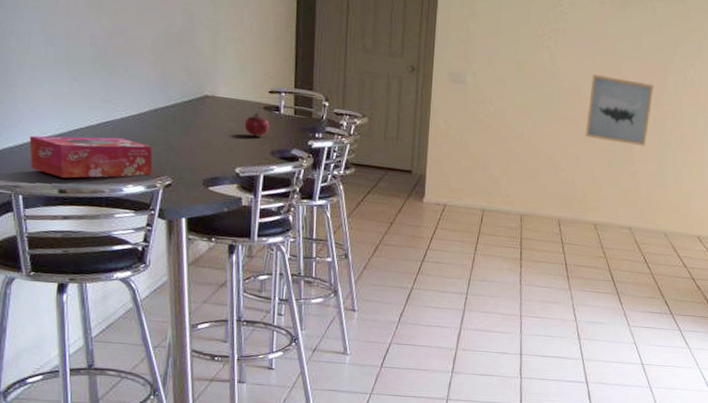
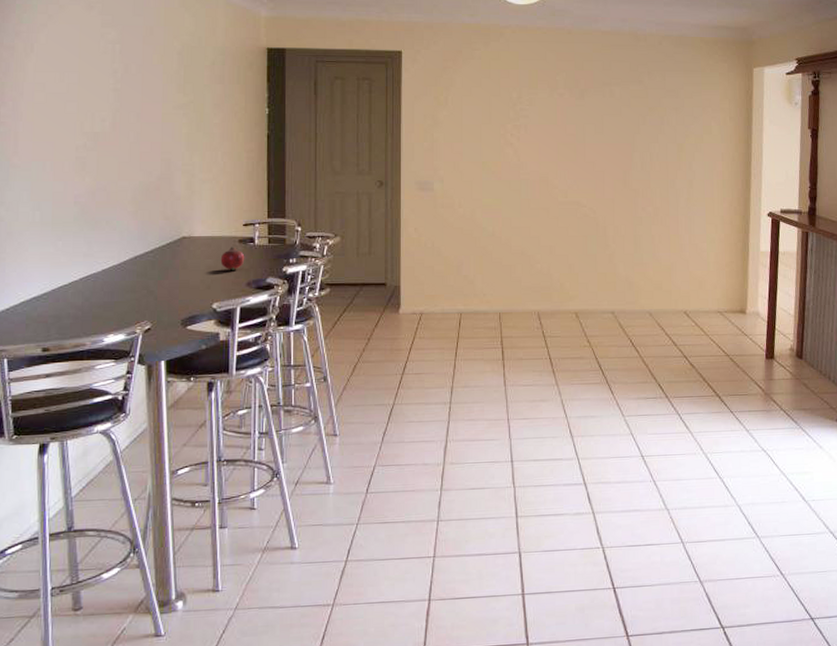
tissue box: present [29,135,153,178] -> none [15,289,133,336]
wall art: present [585,74,654,146] -> none [556,163,621,227]

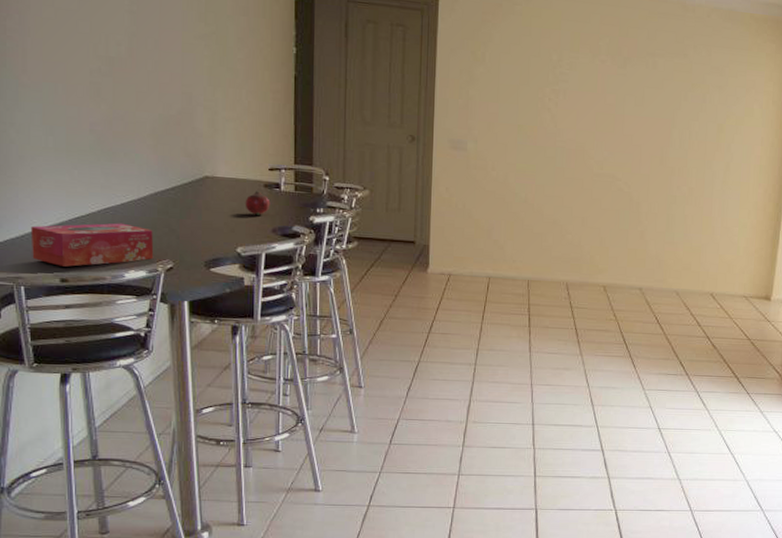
tissue box: none [15,289,133,336] -> present [30,223,154,267]

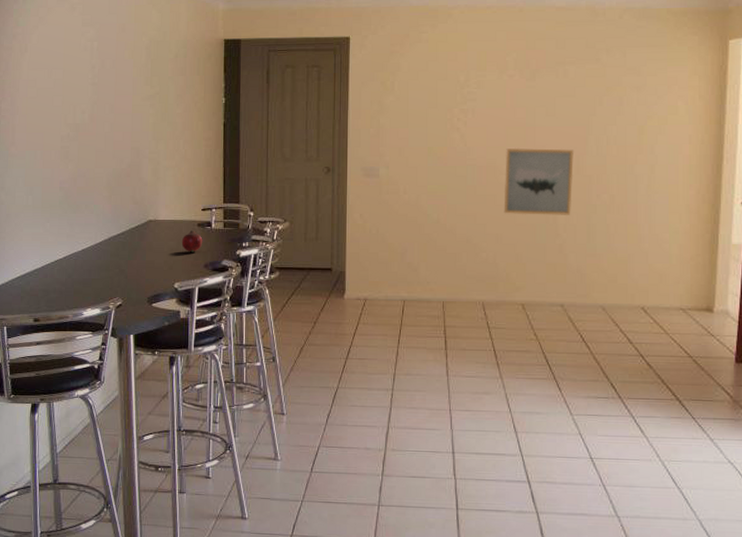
tissue box: present [30,223,154,267] -> none [13,267,107,308]
wall art: none [590,133,658,204] -> present [503,147,574,215]

